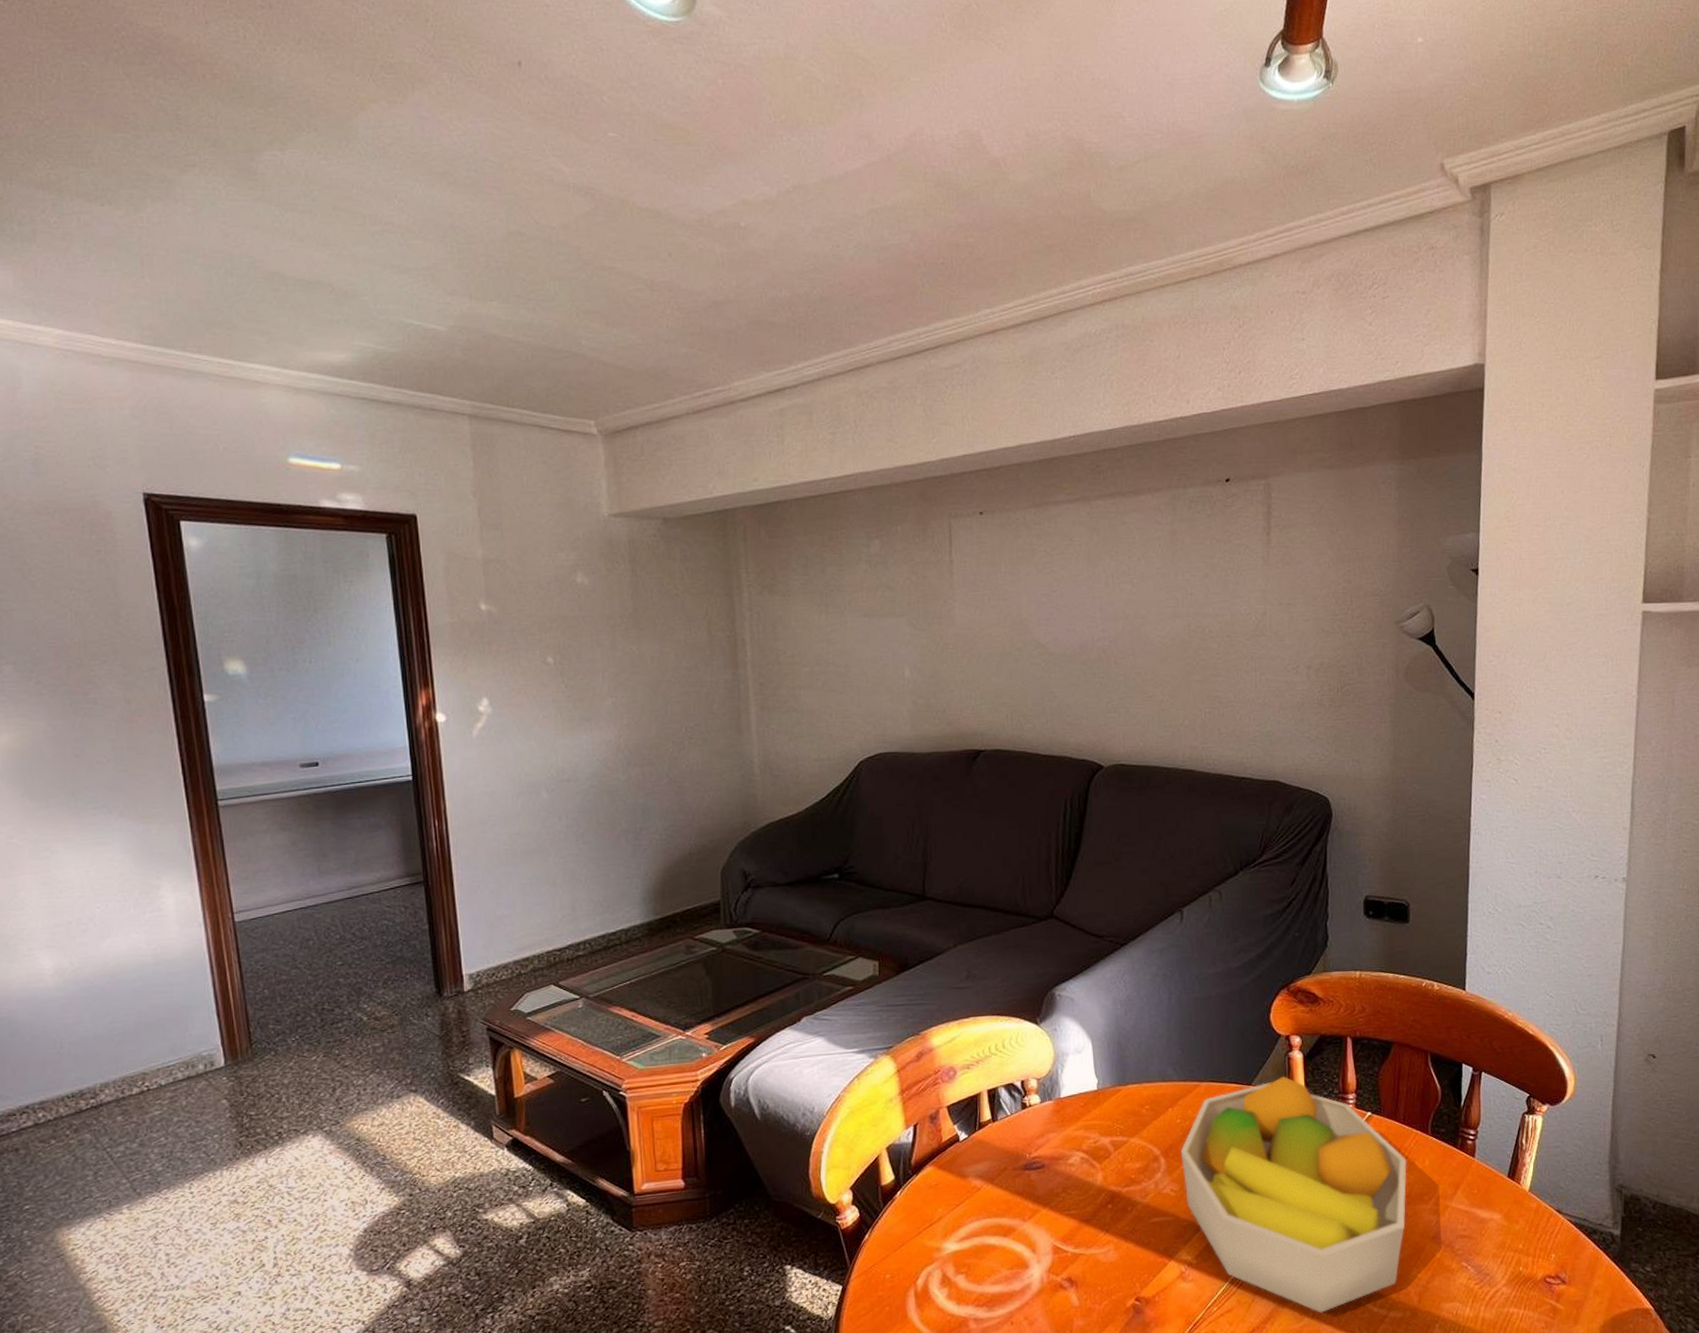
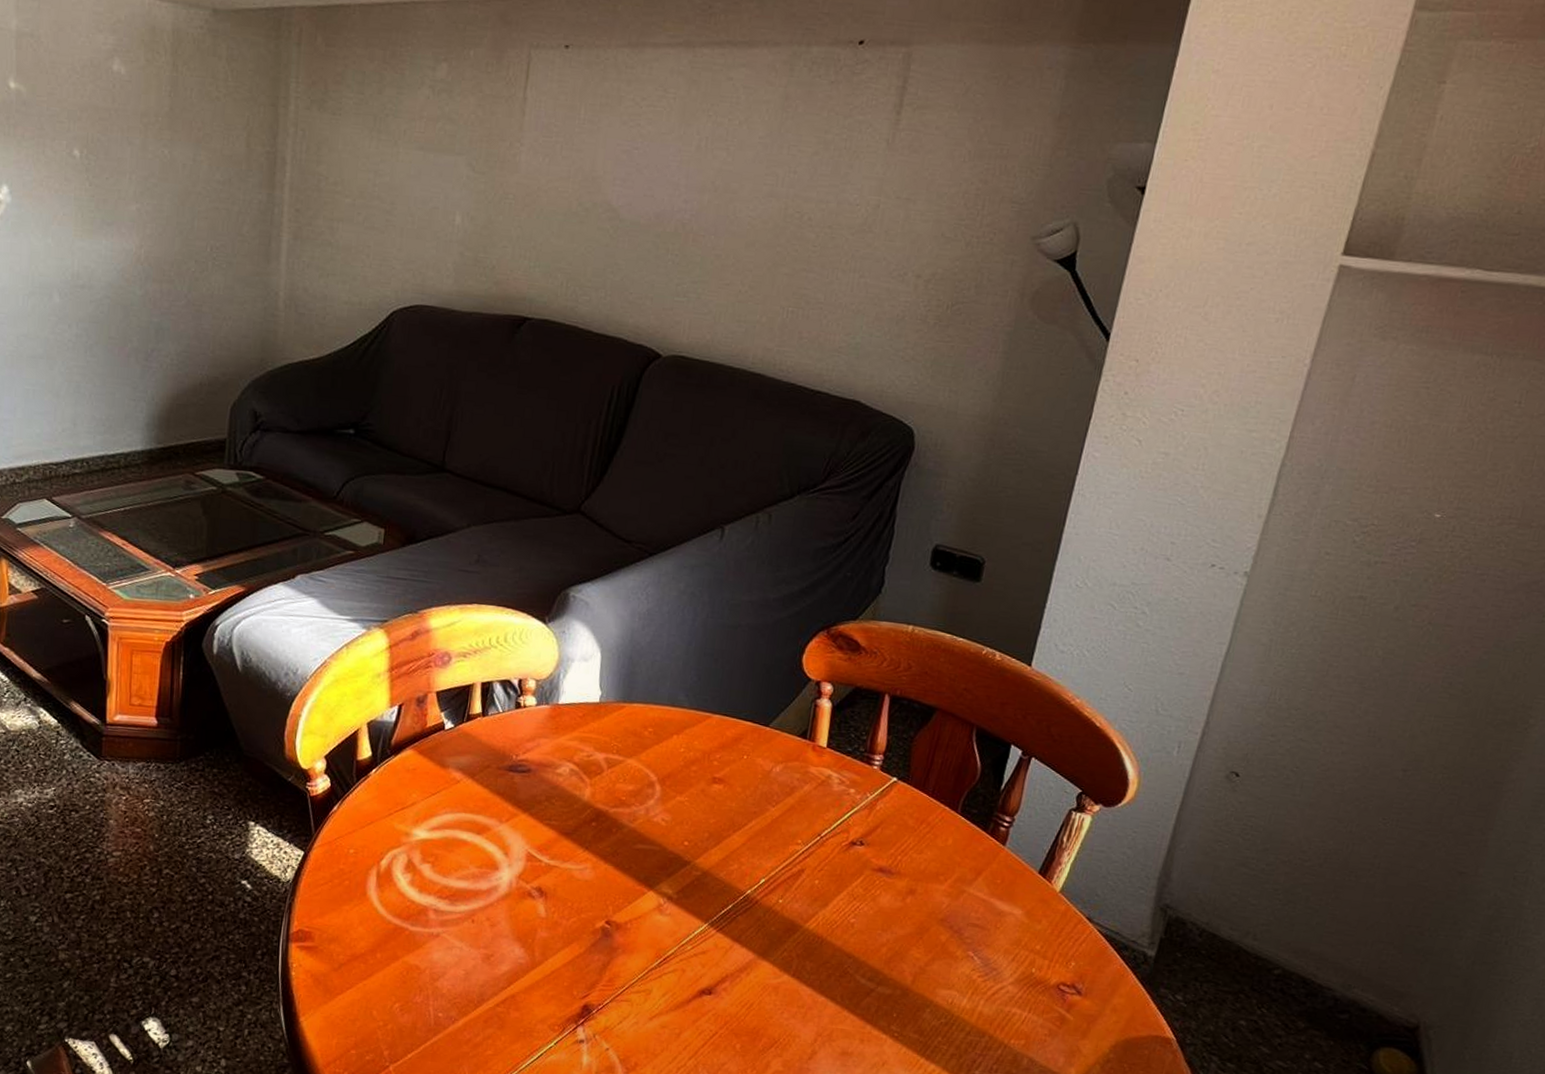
fruit bowl: present [1180,1077,1407,1313] -> none [677,724,928,973]

